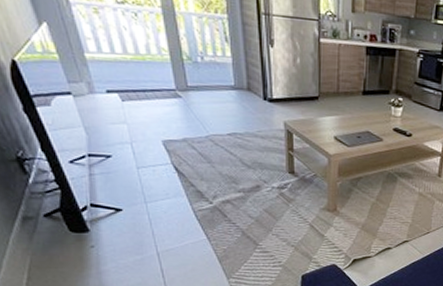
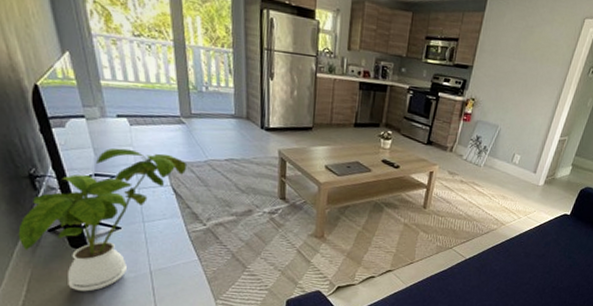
house plant: none [11,126,188,277] -> present [18,148,187,292]

